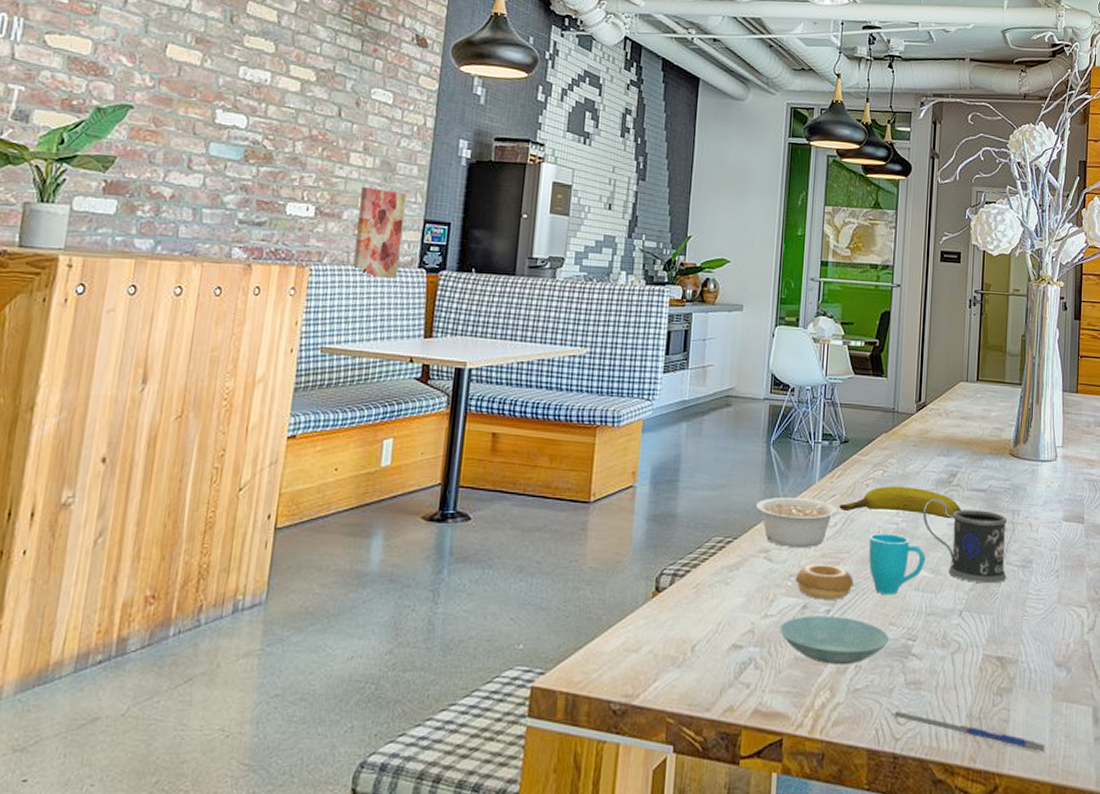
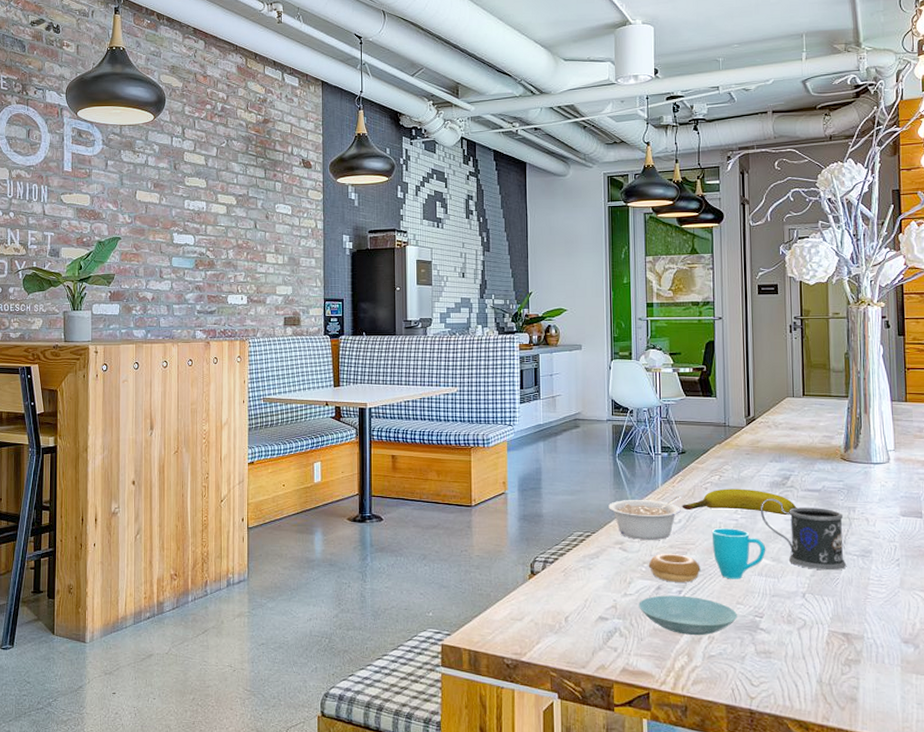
wall art: present [353,186,407,279] -> none [277,278,310,345]
pen: present [890,710,1046,754] -> none [744,674,898,718]

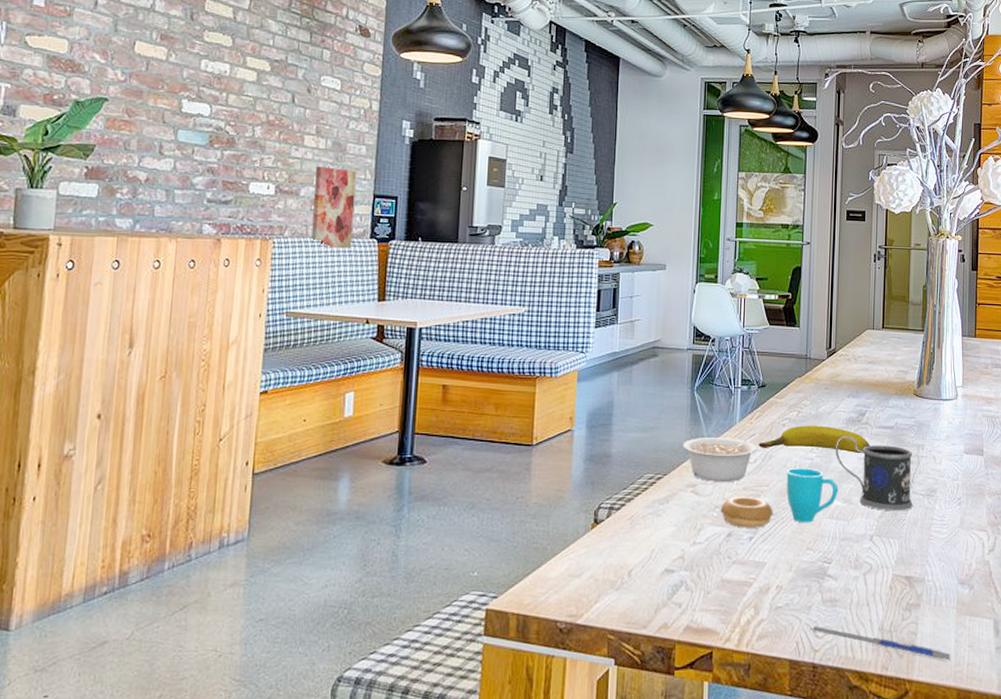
wall art: none [277,278,310,345] -> present [311,165,357,249]
saucer: present [639,595,738,636] -> none [707,542,807,586]
pen: none [744,674,898,718] -> present [809,625,951,662]

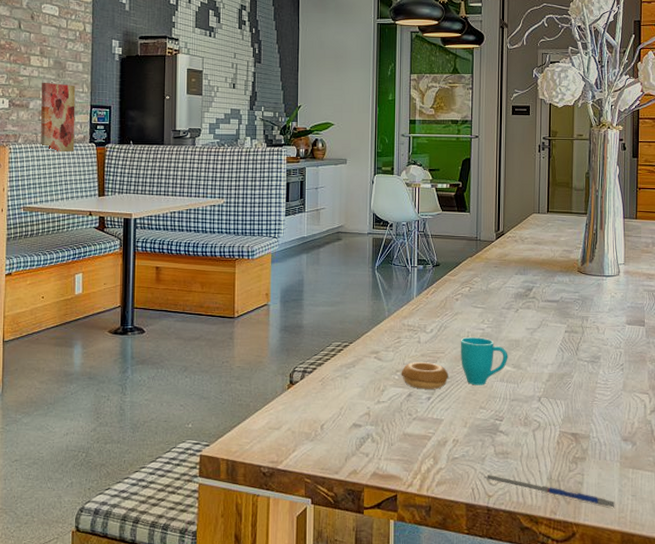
legume: present [683,433,759,482] -> none [366,306,434,349]
banana: present [758,425,870,454] -> none [434,300,537,325]
mug: present [835,435,913,511] -> none [504,308,578,376]

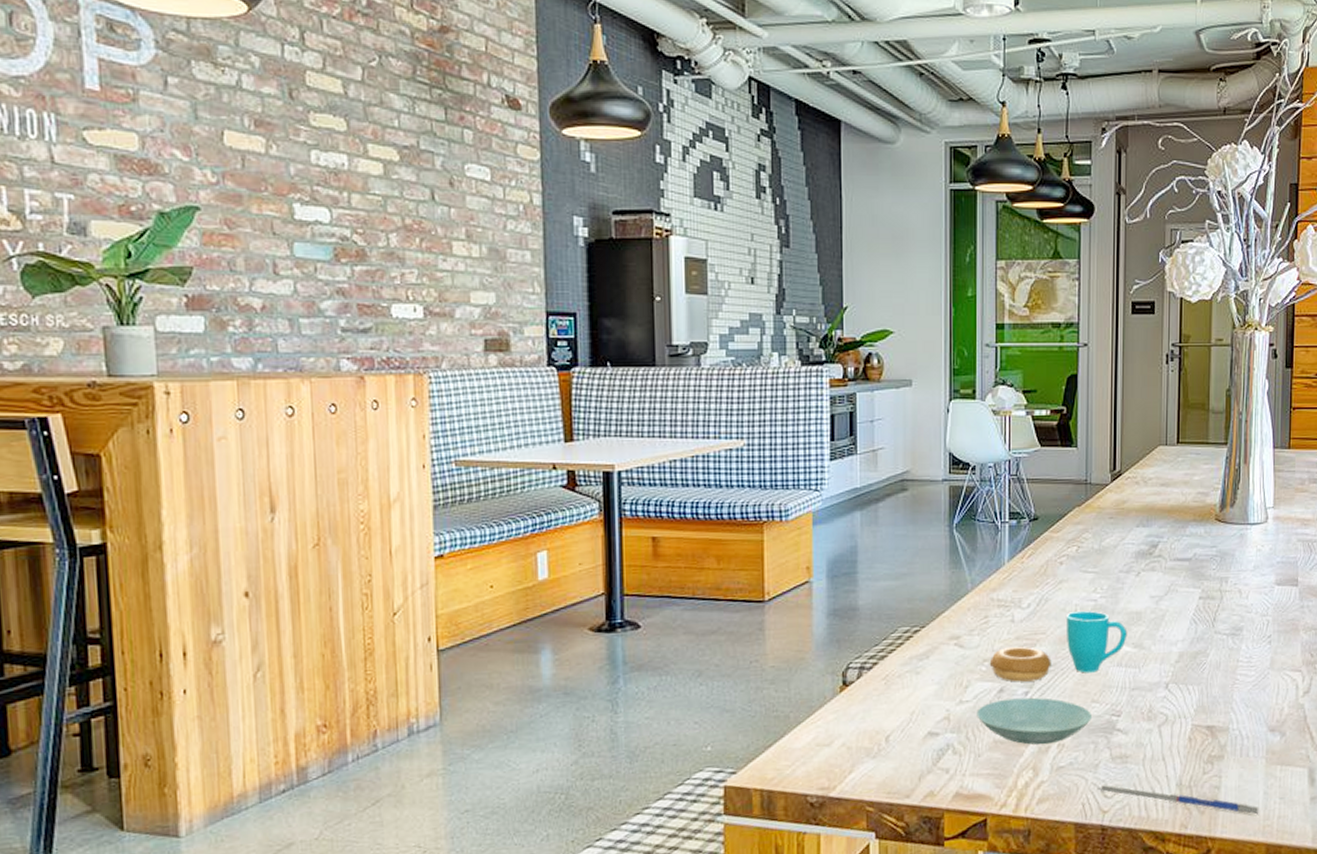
wall art: present [41,82,76,153] -> none [472,279,526,381]
saucer: none [390,402,481,440] -> present [977,697,1093,745]

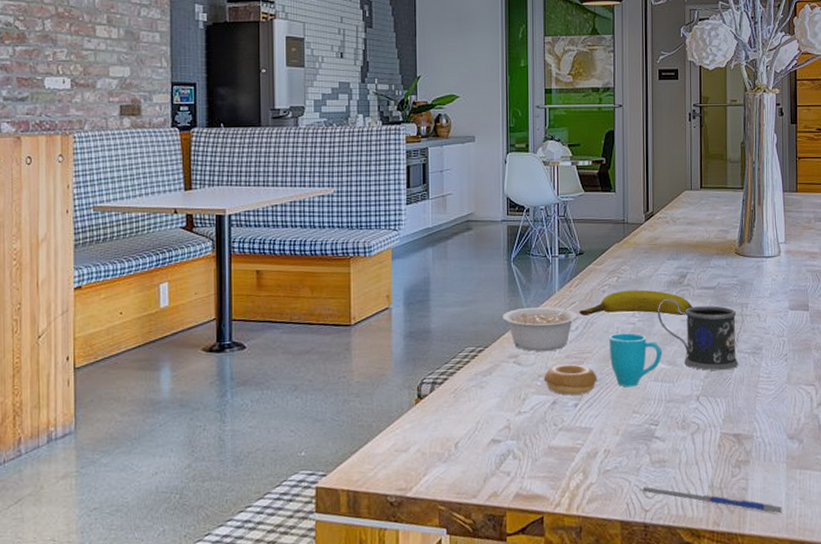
legume: none [943,573,1032,632] -> present [503,300,579,352]
saucer: present [977,697,1093,745] -> none [533,408,634,451]
banana: none [1032,561,1164,592] -> present [579,289,693,317]
mug: none [1122,571,1215,655] -> present [657,298,739,371]

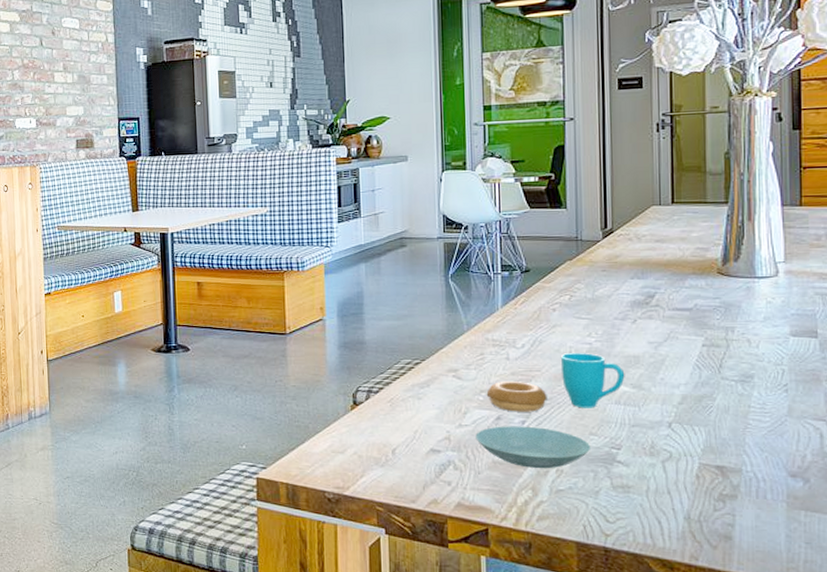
legume: present [503,300,579,352] -> none [440,318,525,367]
saucer: none [533,408,634,451] -> present [475,426,591,469]
banana: present [579,289,693,317] -> none [525,309,663,338]
pen: present [639,486,782,515] -> none [598,509,781,558]
mug: present [657,298,739,371] -> none [618,319,723,398]

